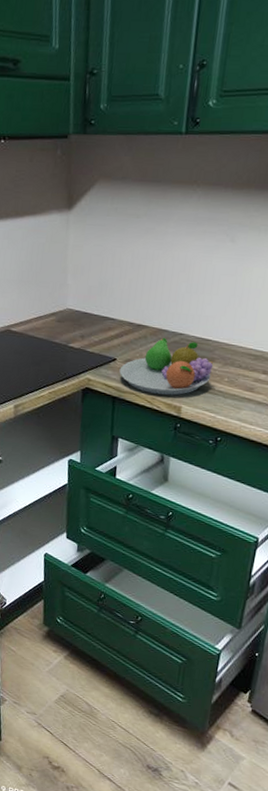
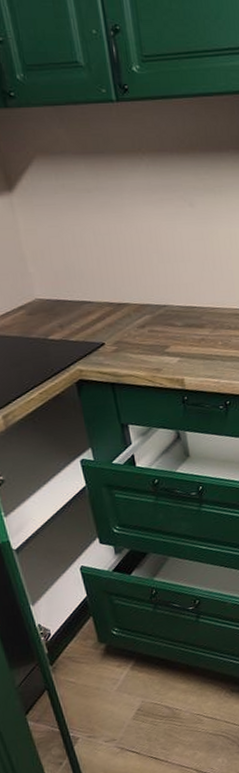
fruit bowl: present [119,337,214,396] -> none [110,311,205,372]

